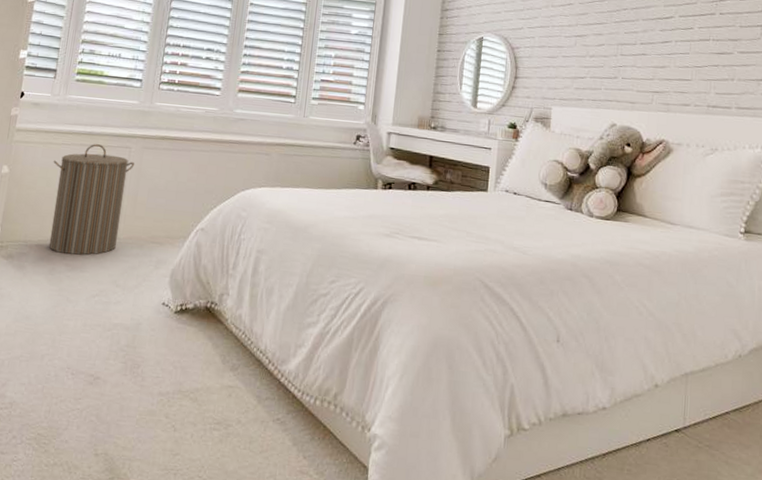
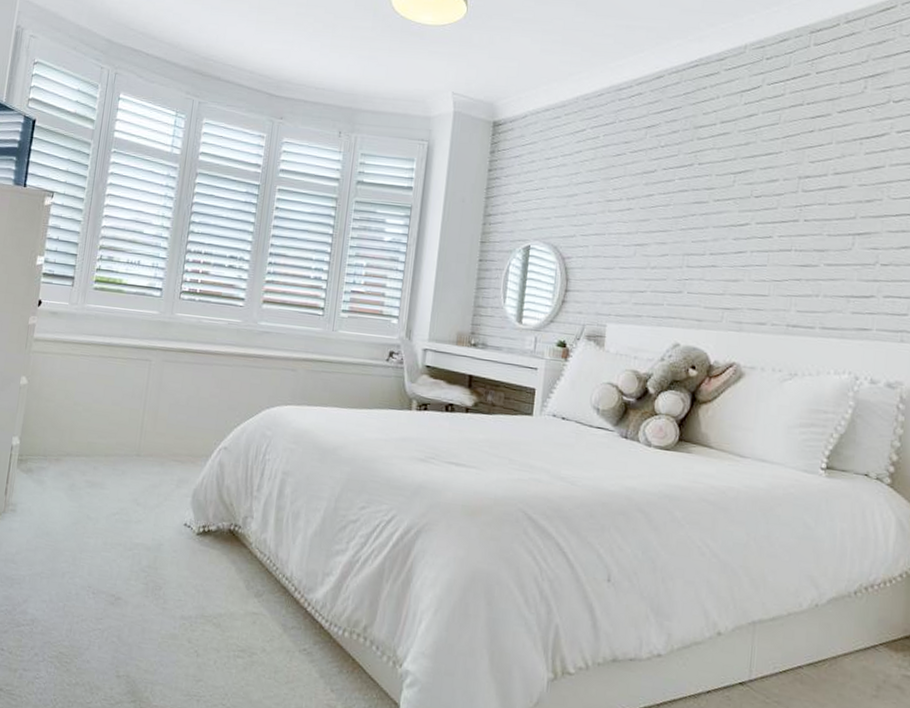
laundry hamper: present [49,144,134,255] -> none [68,355,155,472]

